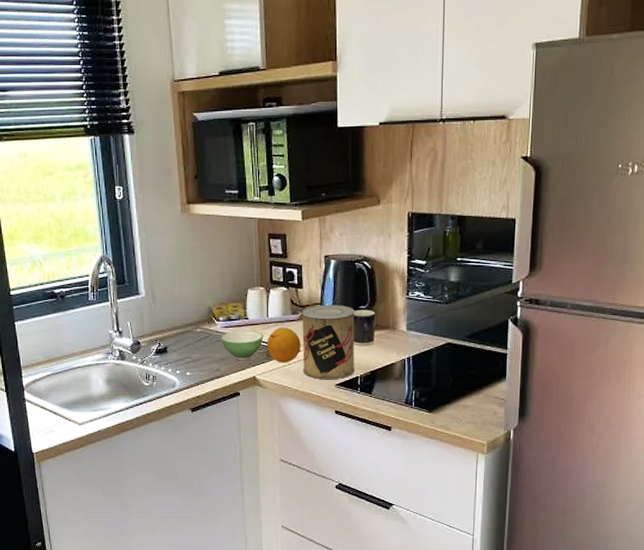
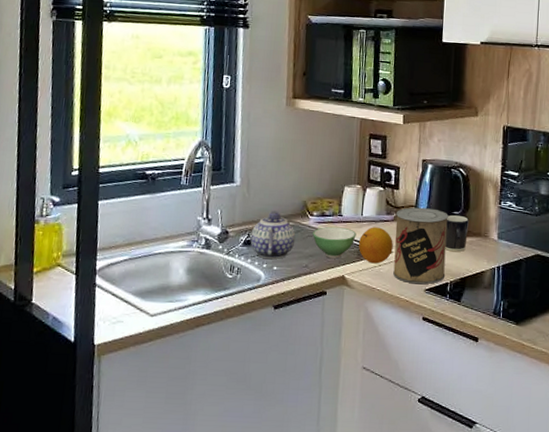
teapot: none [161,319,205,365] -> present [250,210,296,259]

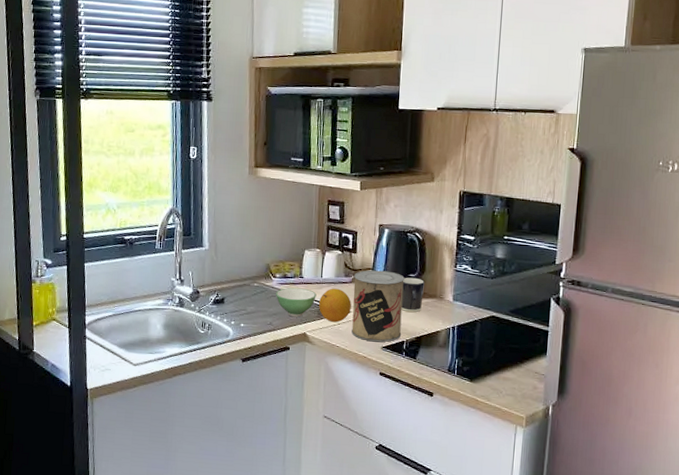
teapot: present [250,210,296,259] -> none [219,272,260,317]

